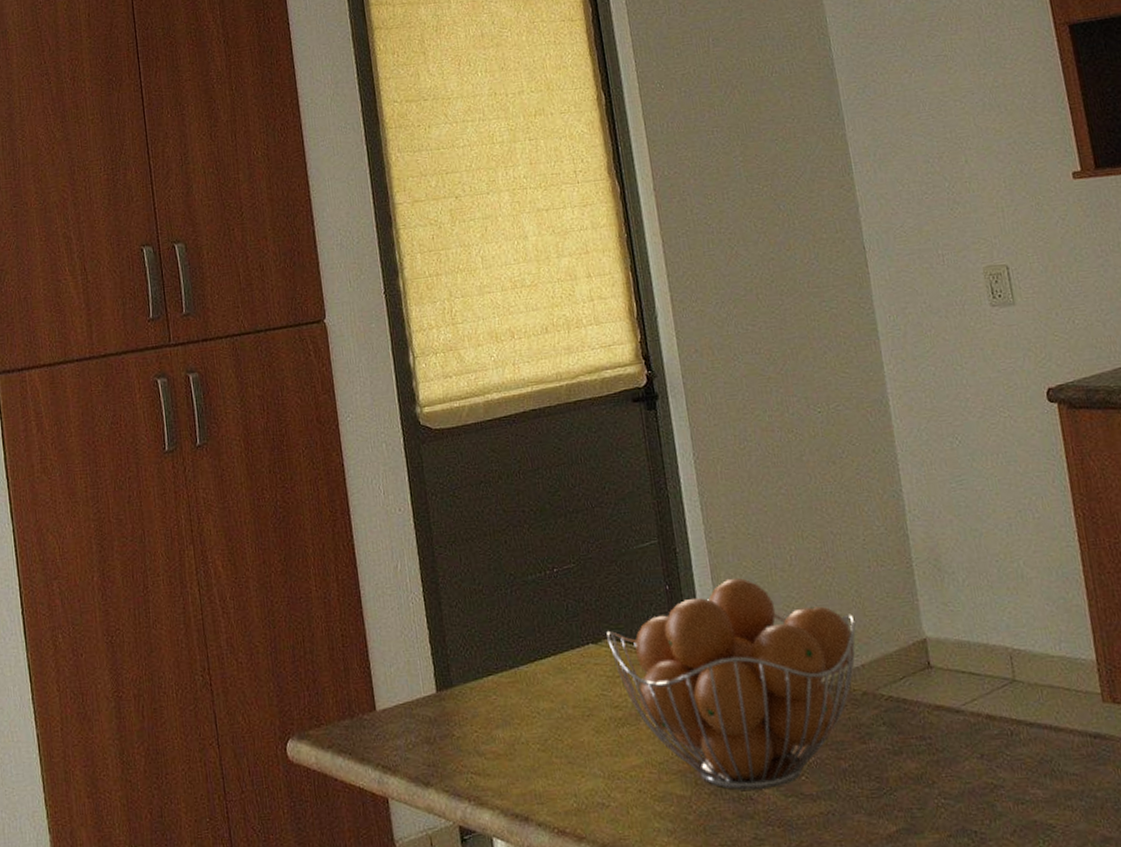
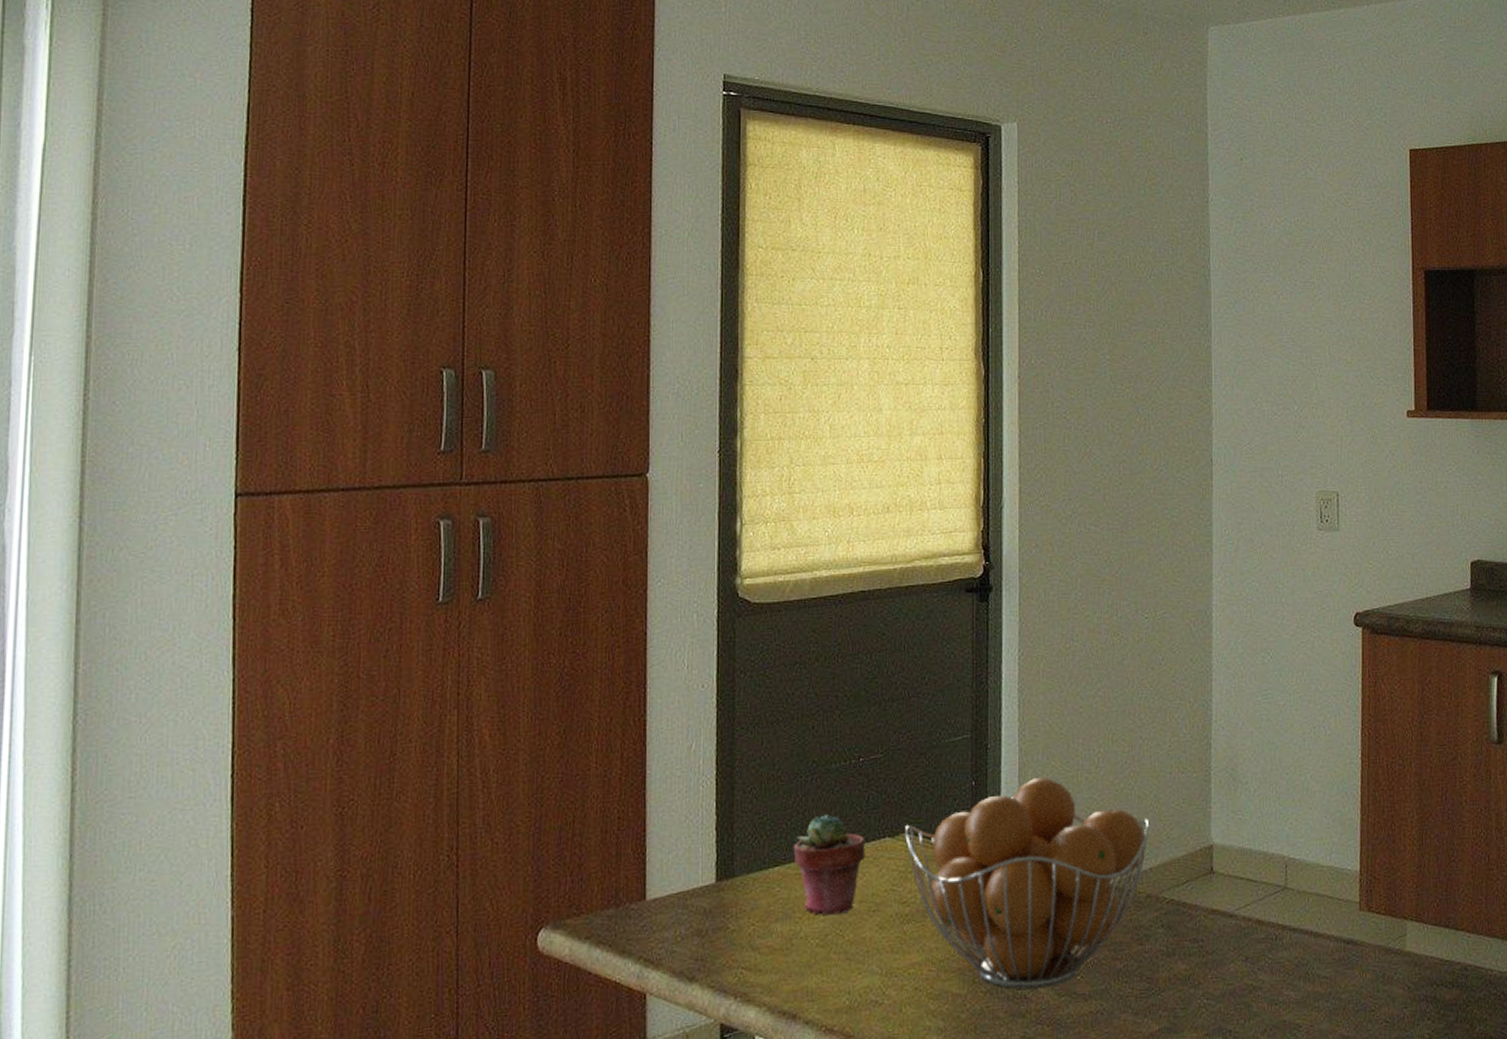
potted succulent: none [503,623,573,721] -> present [793,813,866,915]

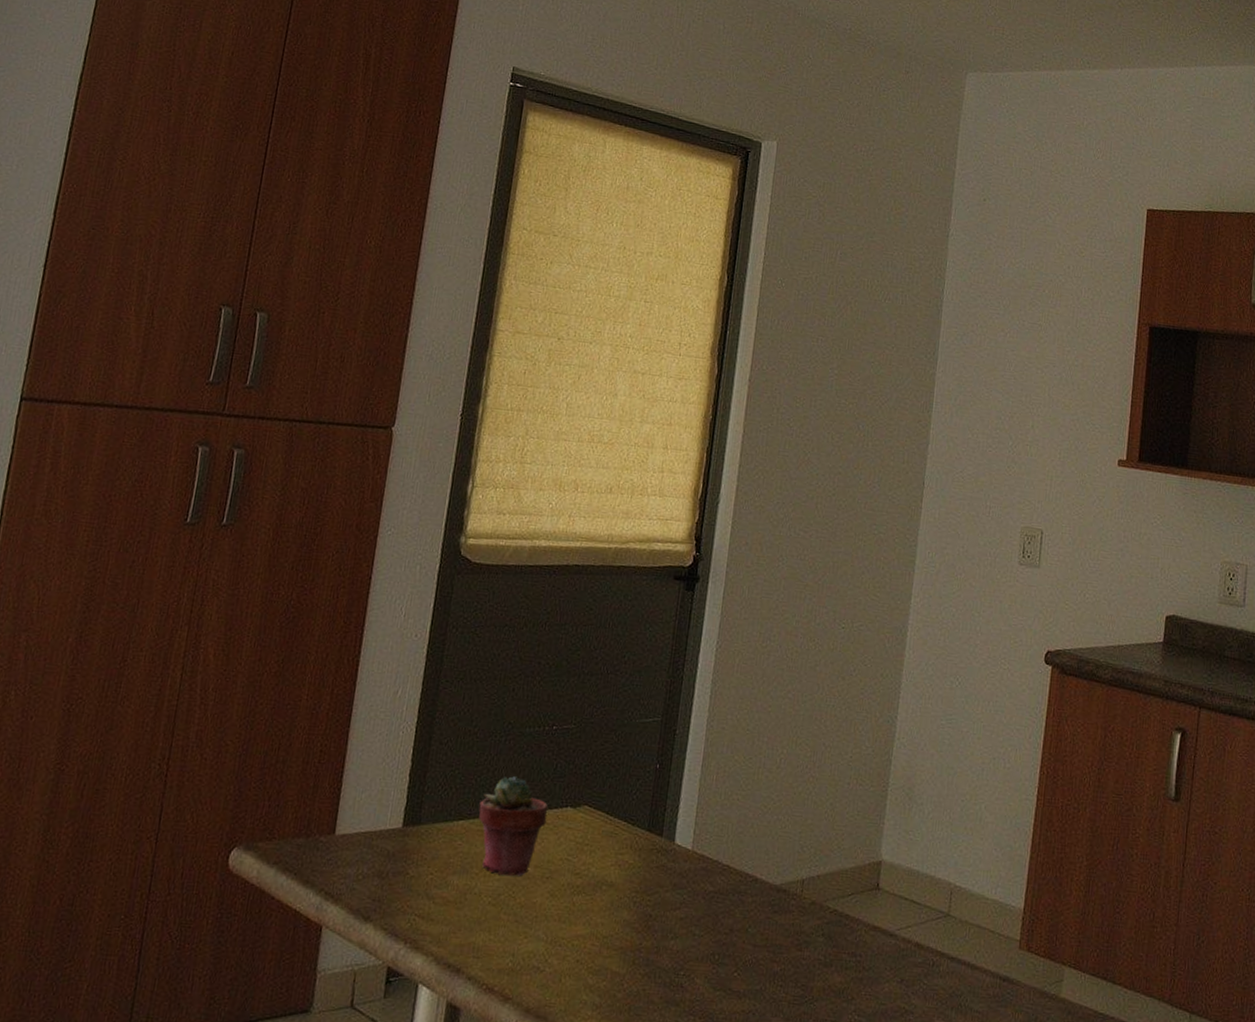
fruit basket: present [905,777,1150,989] -> none [586,769,823,979]

